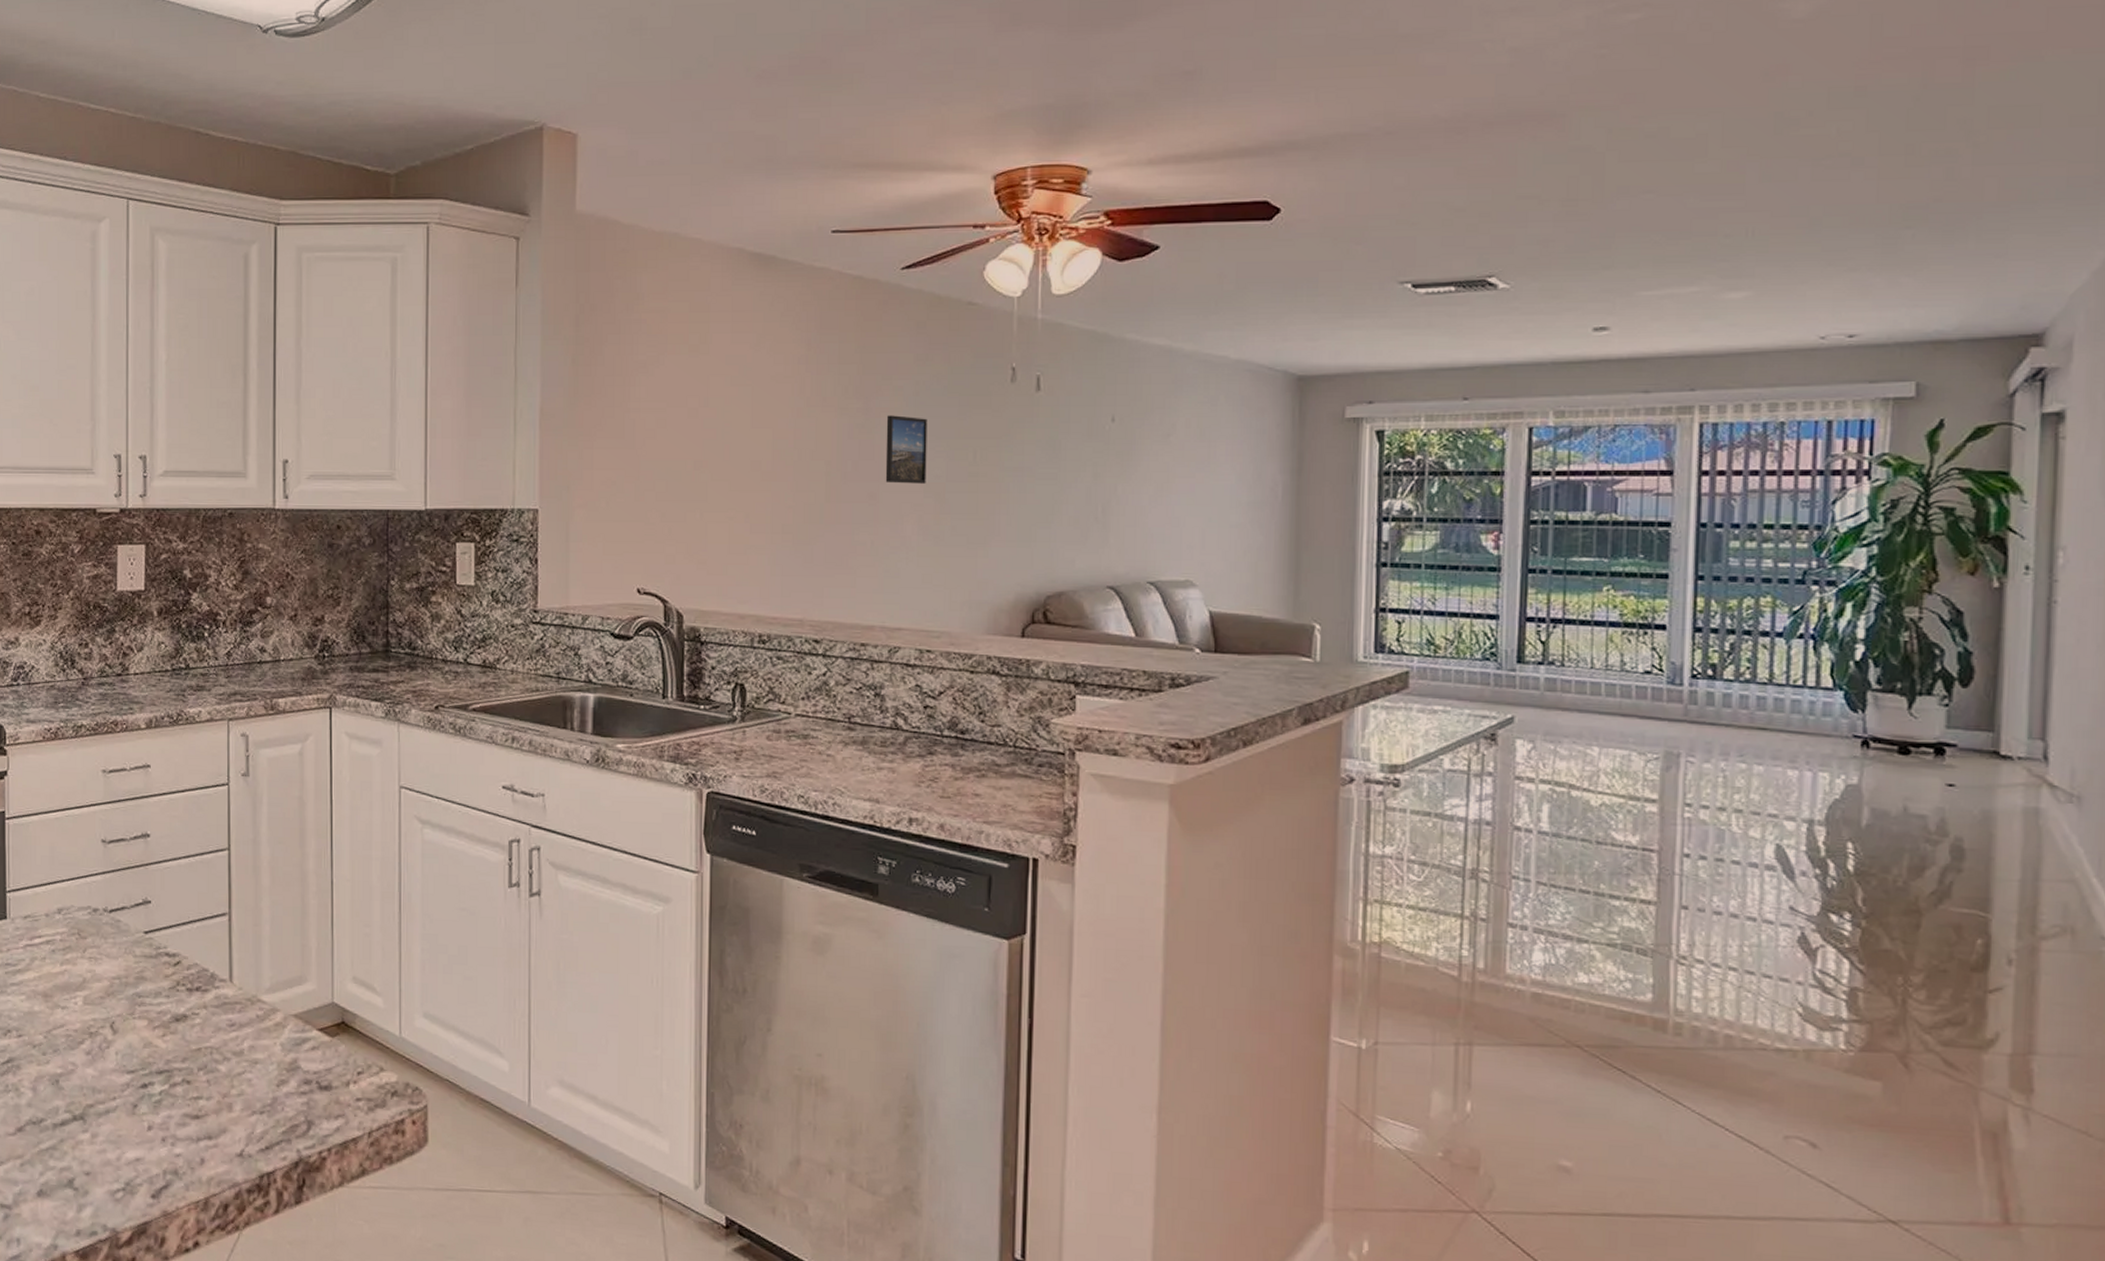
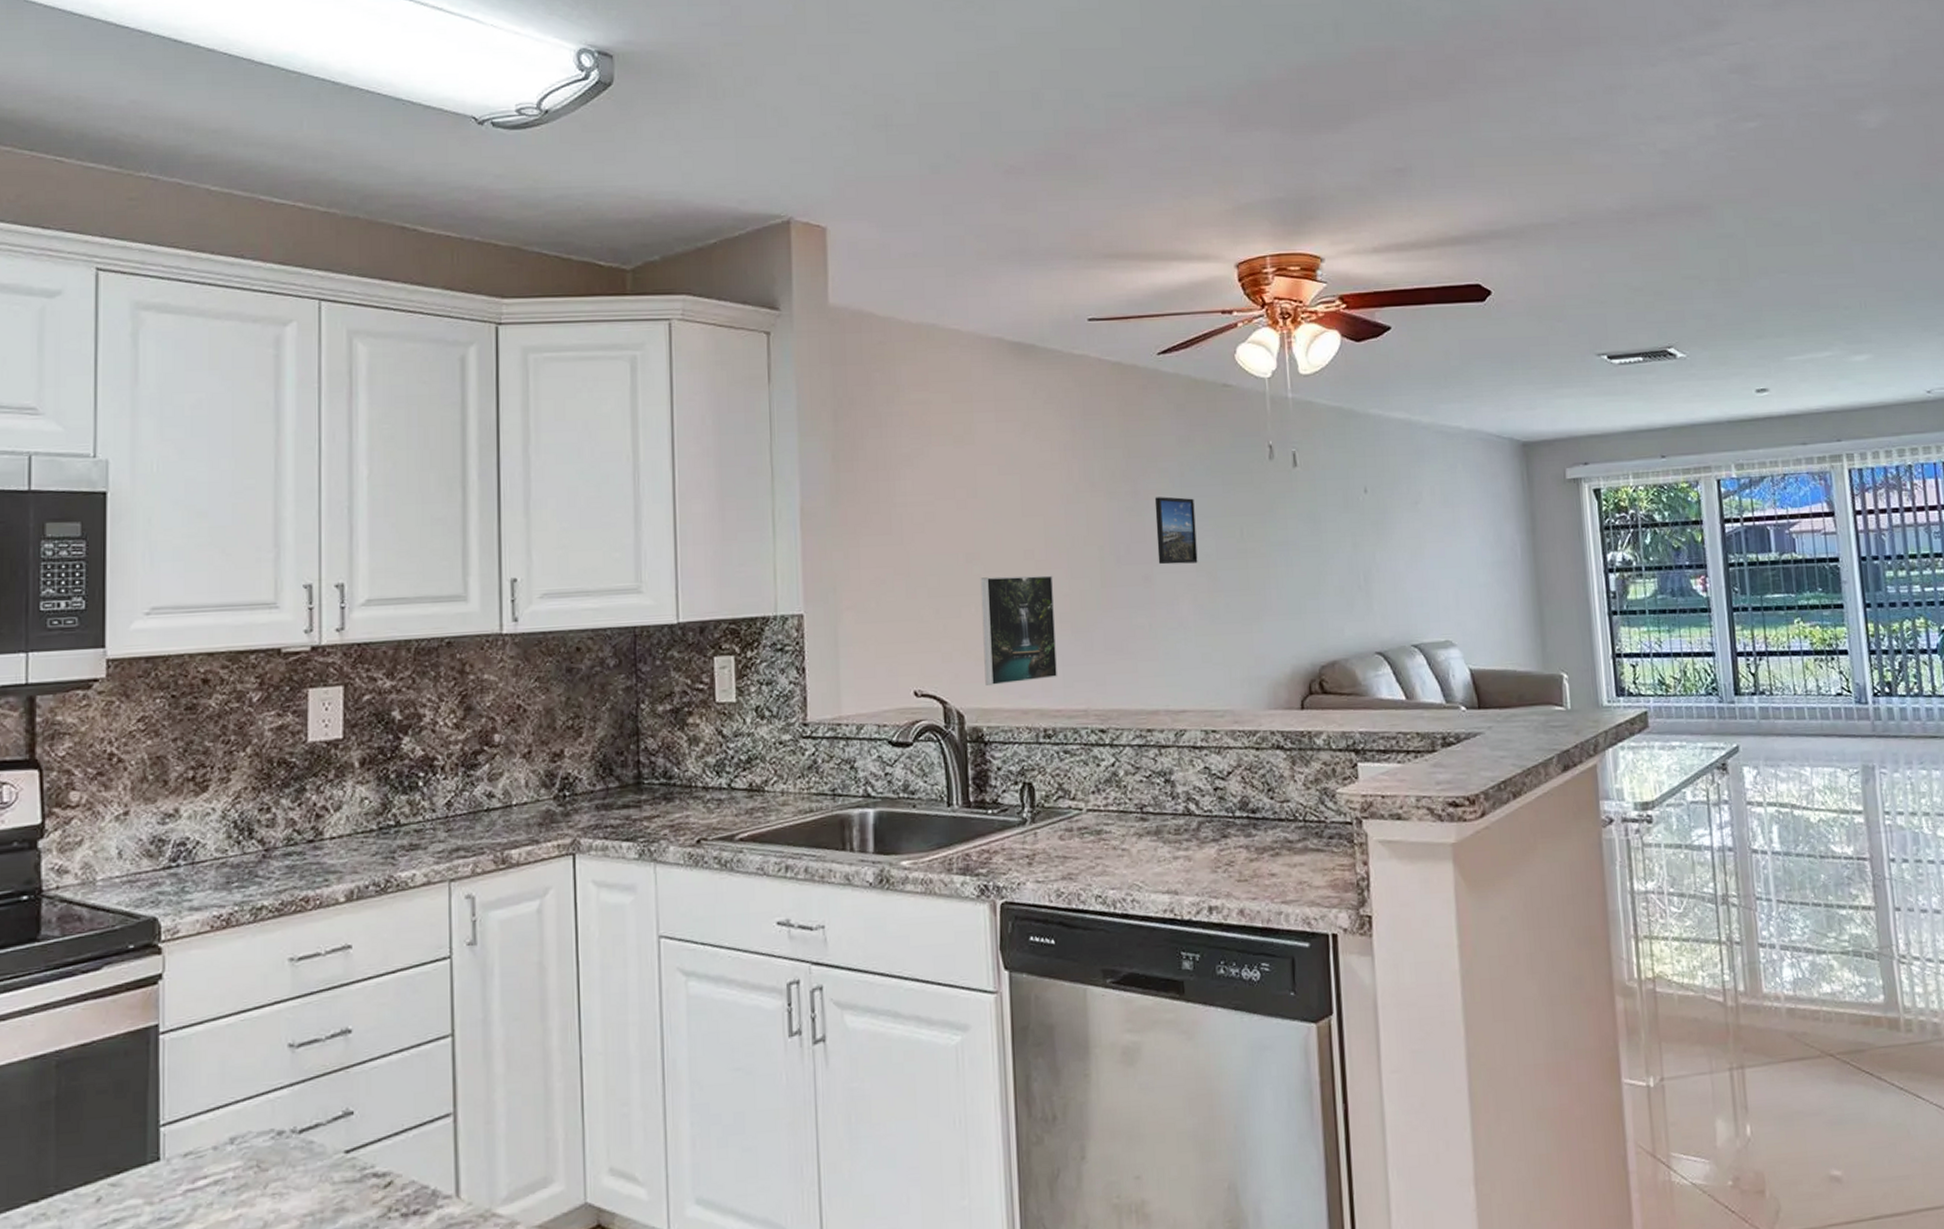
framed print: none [705,485,778,590] -> present [980,575,1057,686]

